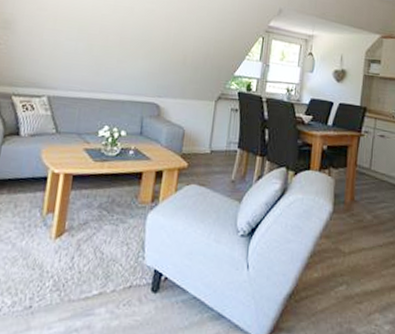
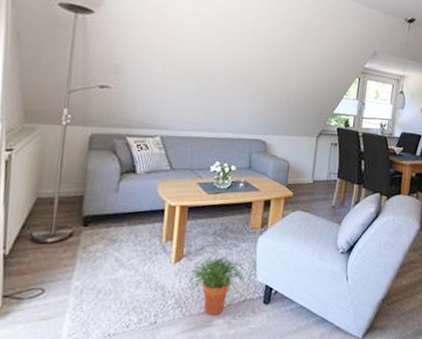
potted plant: none [68,231,131,302] -> present [187,254,245,315]

